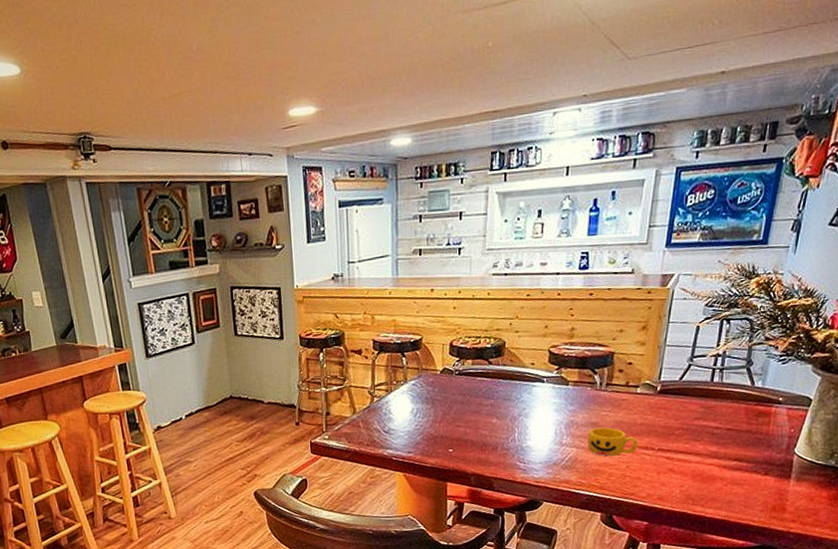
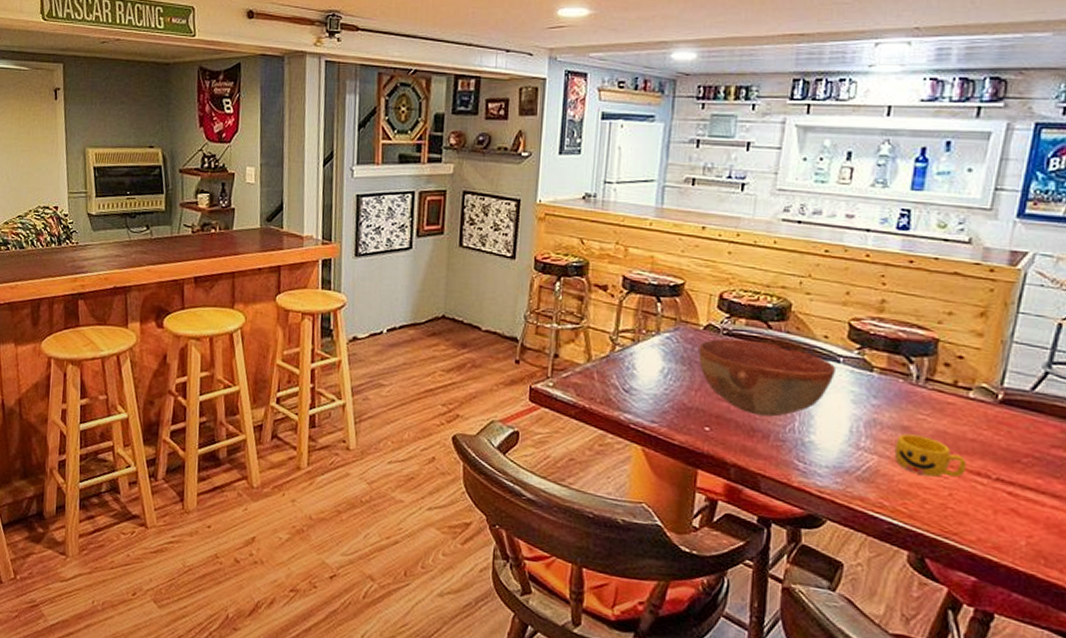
bowl: none [438,375,541,434] -> present [698,338,835,417]

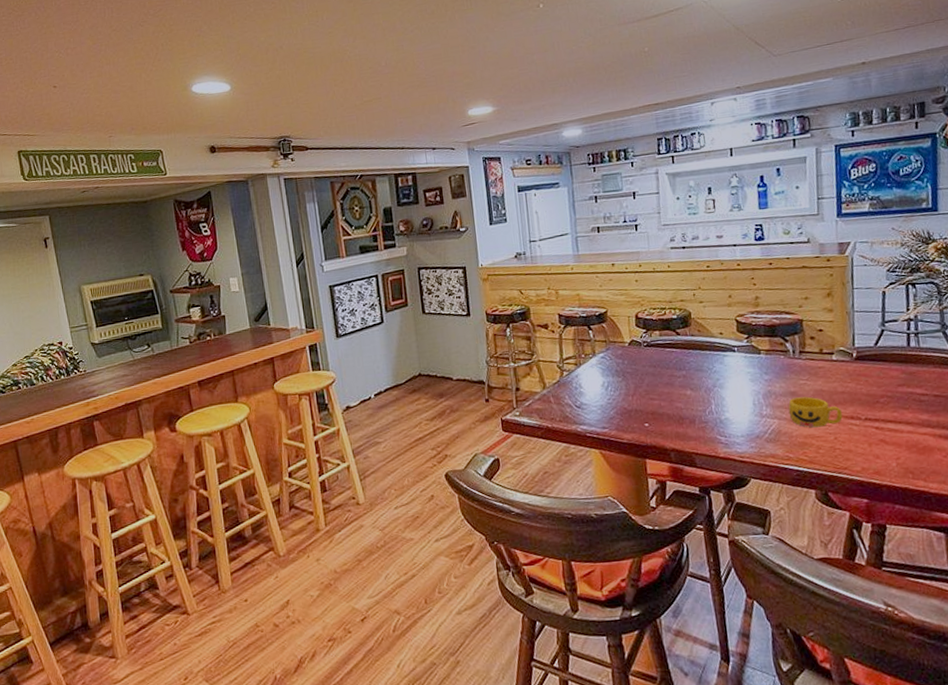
bowl: present [698,338,835,417] -> none [627,346,734,406]

